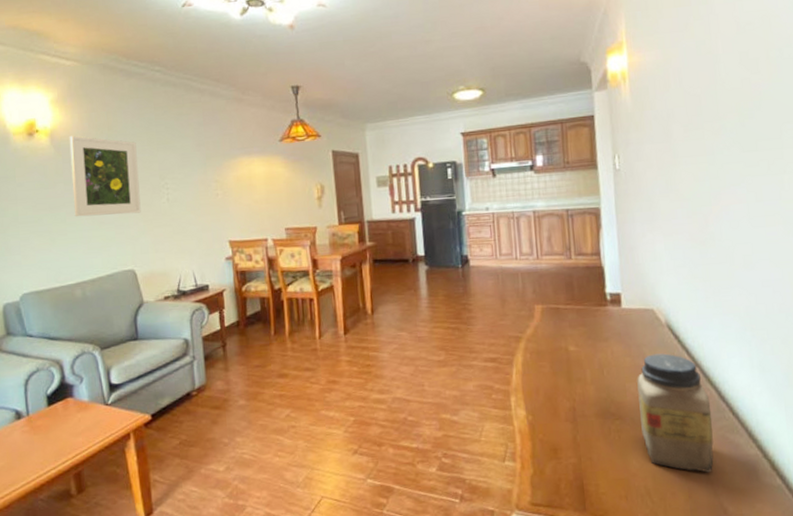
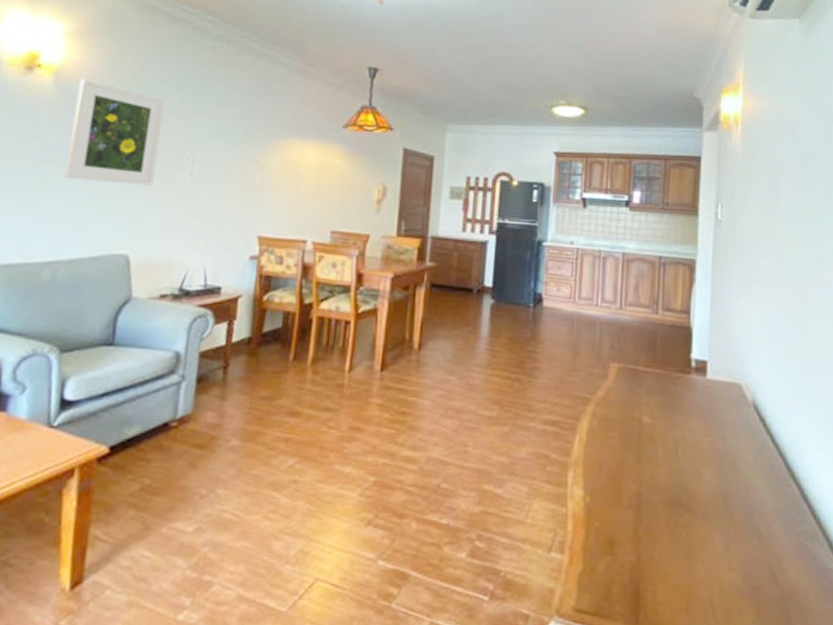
jar: present [637,353,714,473] -> none [713,437,792,587]

